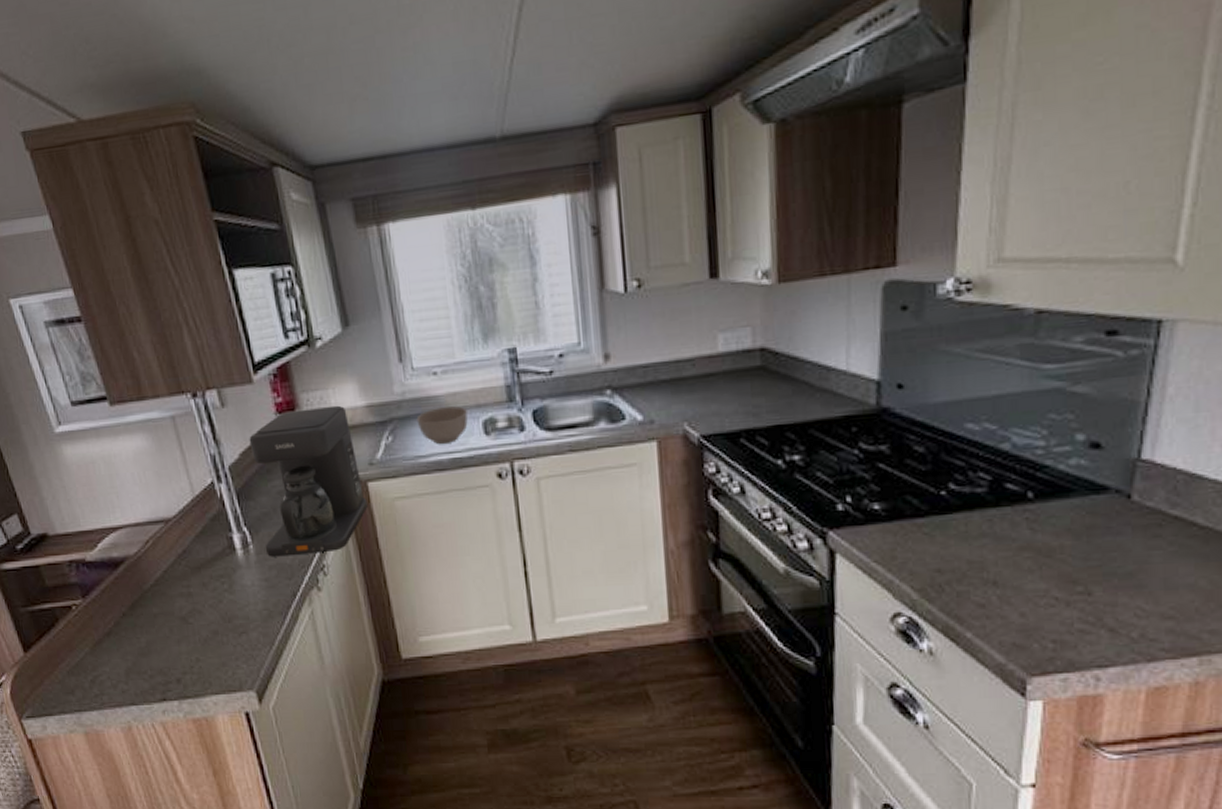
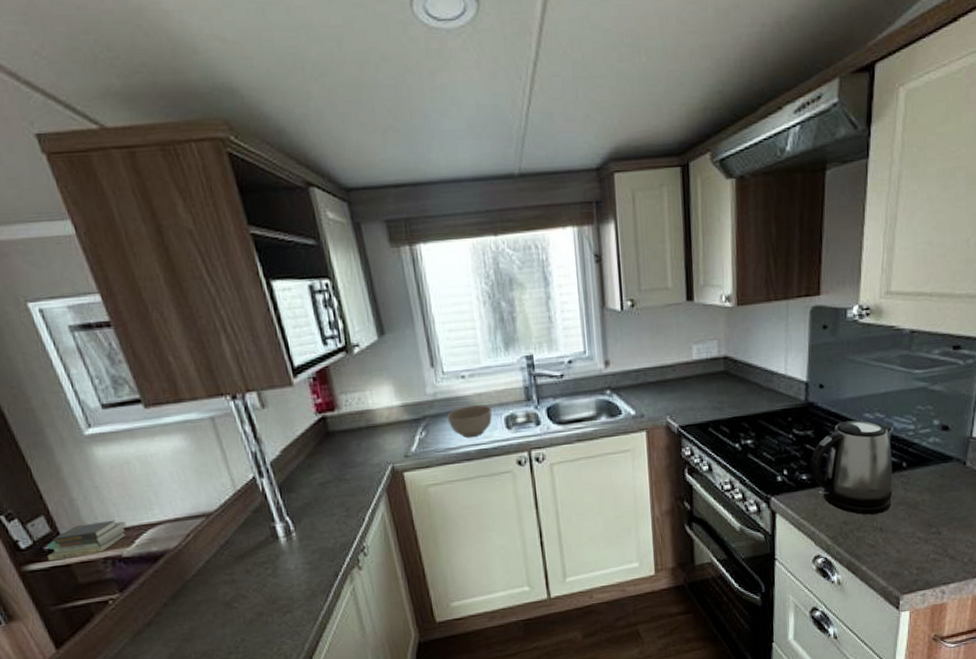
books: none [19,521,90,561] -> present [47,520,126,561]
coffee maker: present [249,405,368,557] -> none [290,405,404,543]
kettle: none [885,431,1012,562] -> present [811,419,893,515]

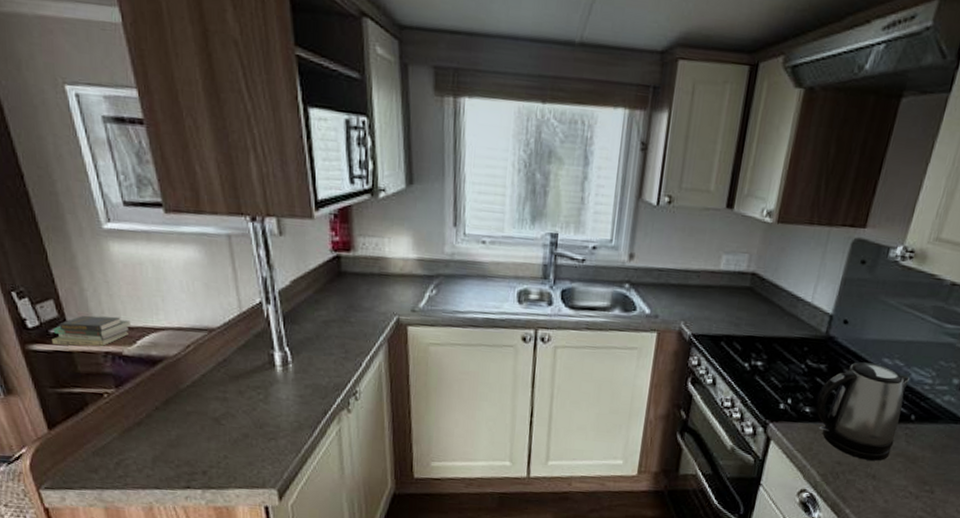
bowl: present [447,405,492,438] -> none [460,272,507,305]

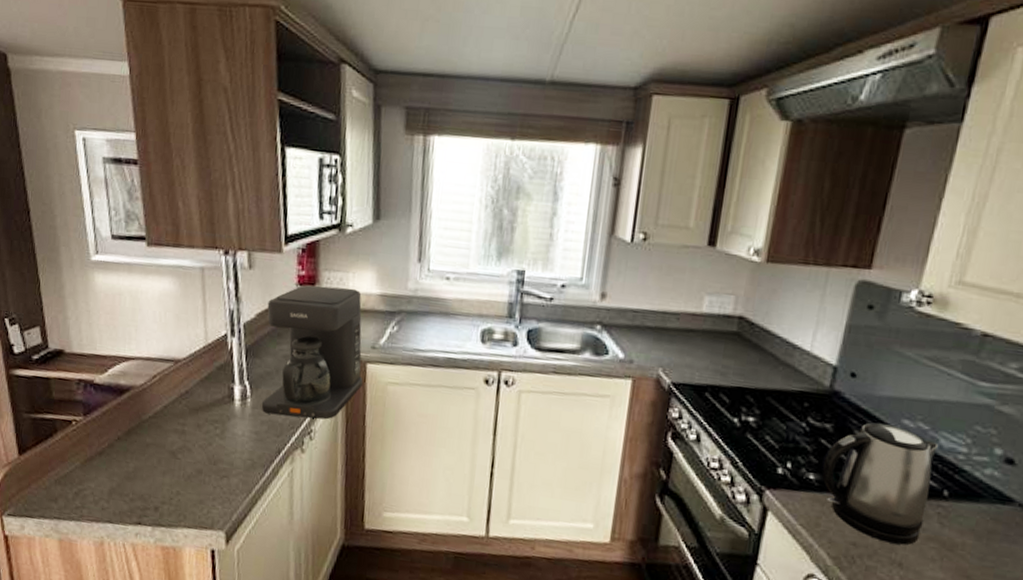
books: present [52,315,131,347] -> none [33,343,105,374]
coffee maker: none [302,251,405,381] -> present [261,285,363,420]

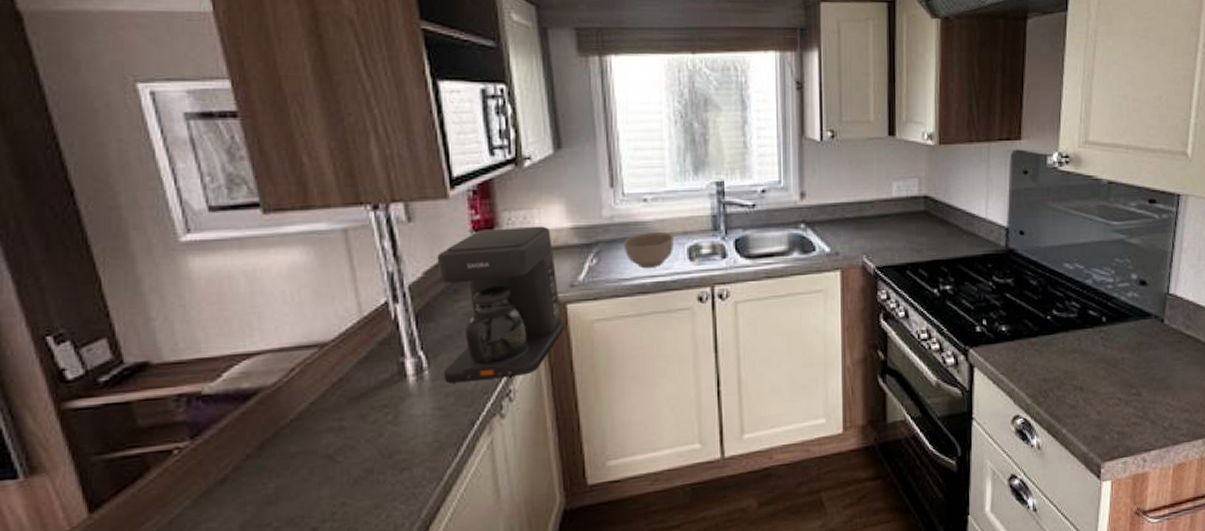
bowl: none [422,309,471,344] -> present [623,232,675,268]
kettle: present [821,422,938,546] -> none [1010,269,1092,372]

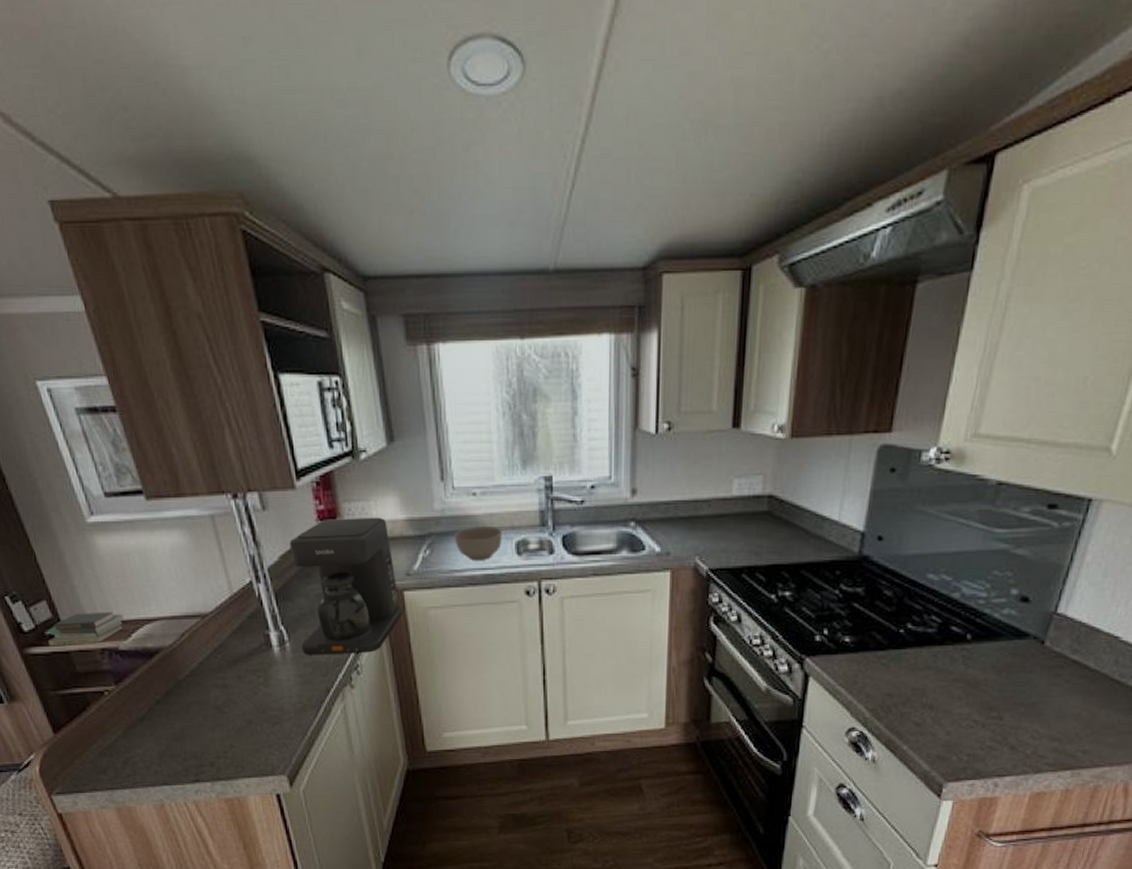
books: none [102,347,214,397] -> present [48,611,124,647]

